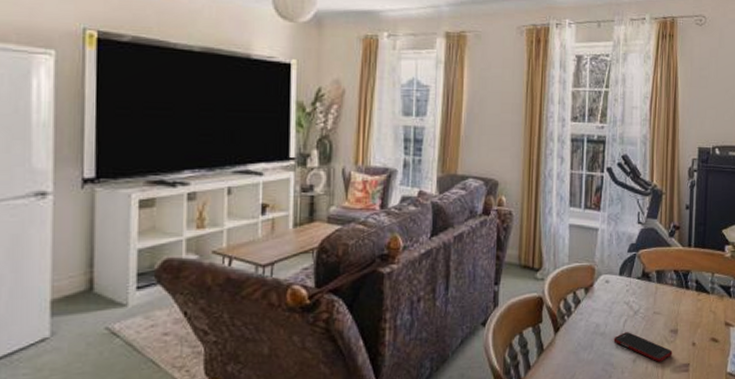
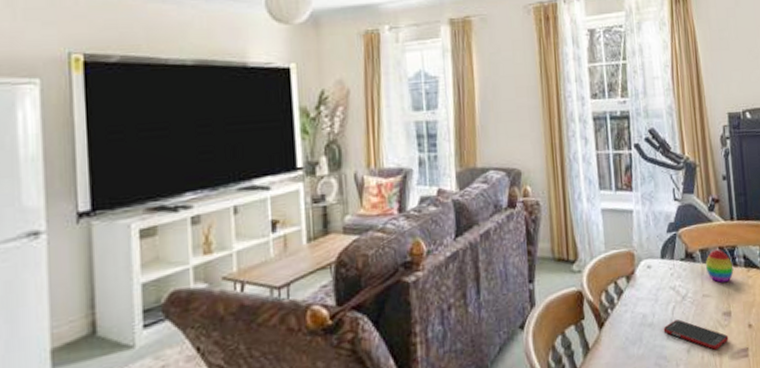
decorative egg: none [660,272,685,302] -> present [706,249,734,283]

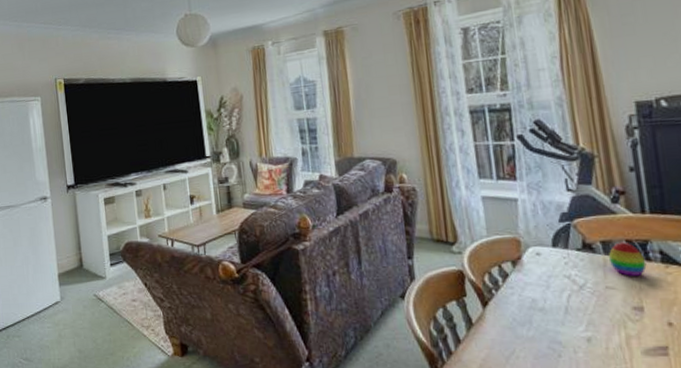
cell phone: present [663,319,729,350] -> none [557,308,641,343]

